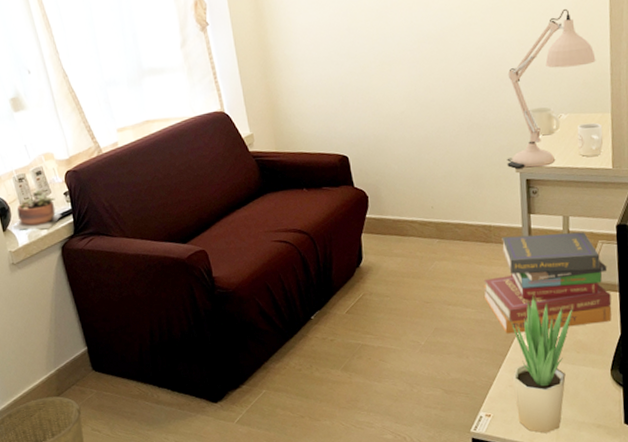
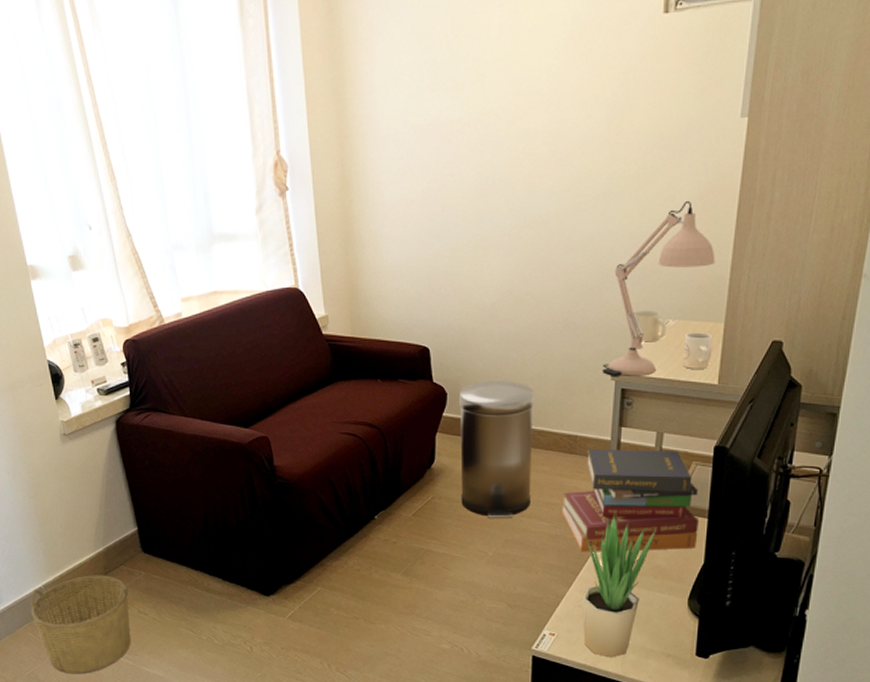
succulent plant: present [13,189,62,230] -> none [66,357,118,401]
pedal bin: none [379,180,455,310] -> present [459,381,534,519]

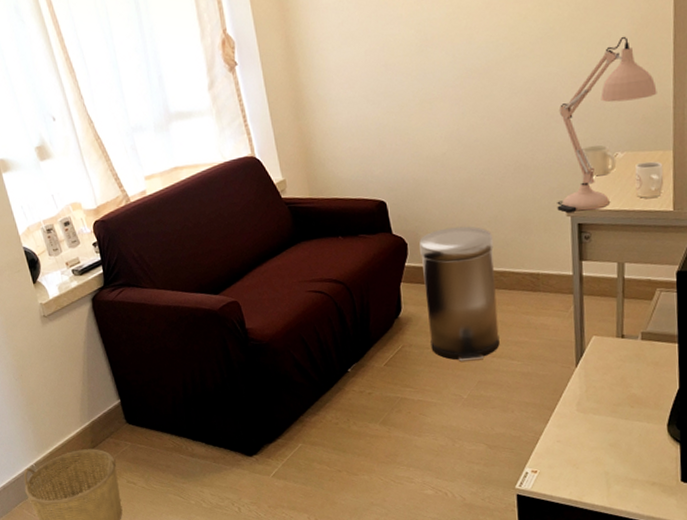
books: present [561,449,699,552] -> none [530,279,670,388]
potted plant: present [581,513,656,658] -> none [558,346,628,491]

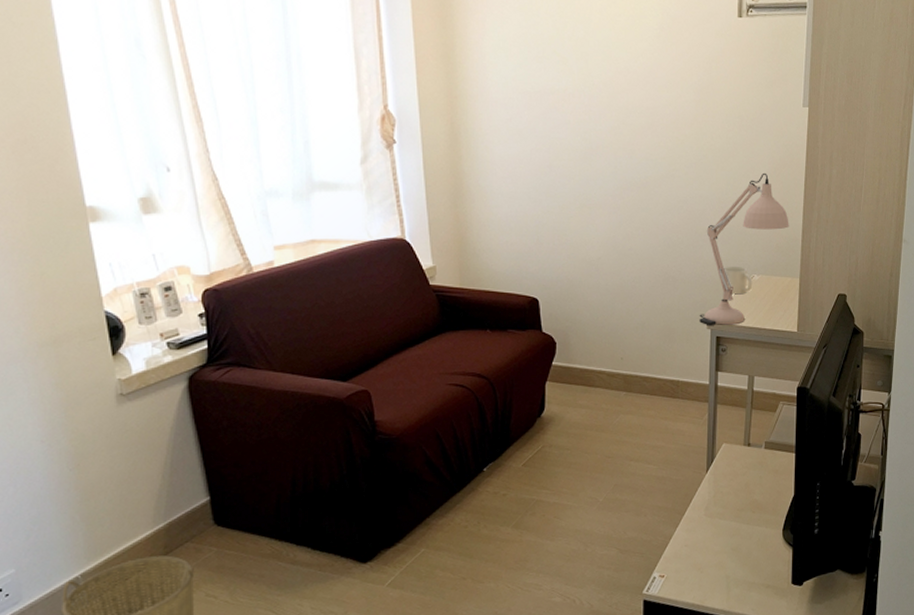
pedal bin: present [419,226,500,363] -> none [568,330,639,465]
mug: present [634,161,664,198] -> none [767,286,791,318]

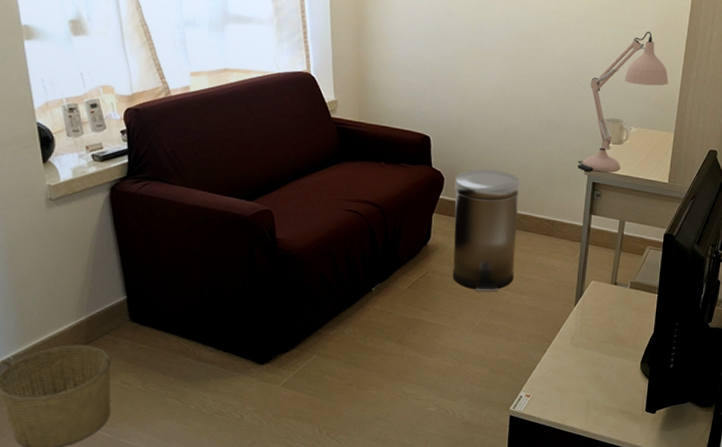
pedal bin: none [568,330,639,465] -> present [453,169,520,293]

